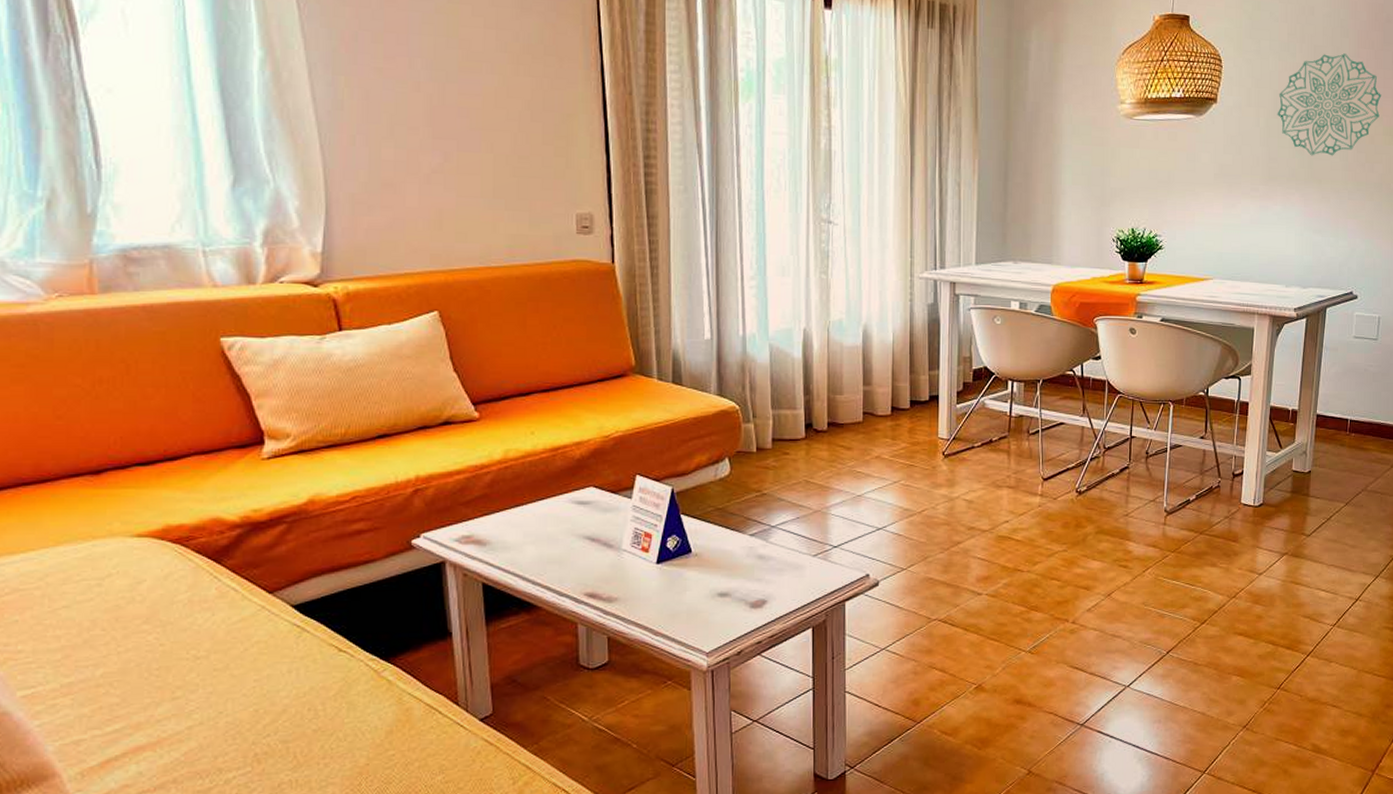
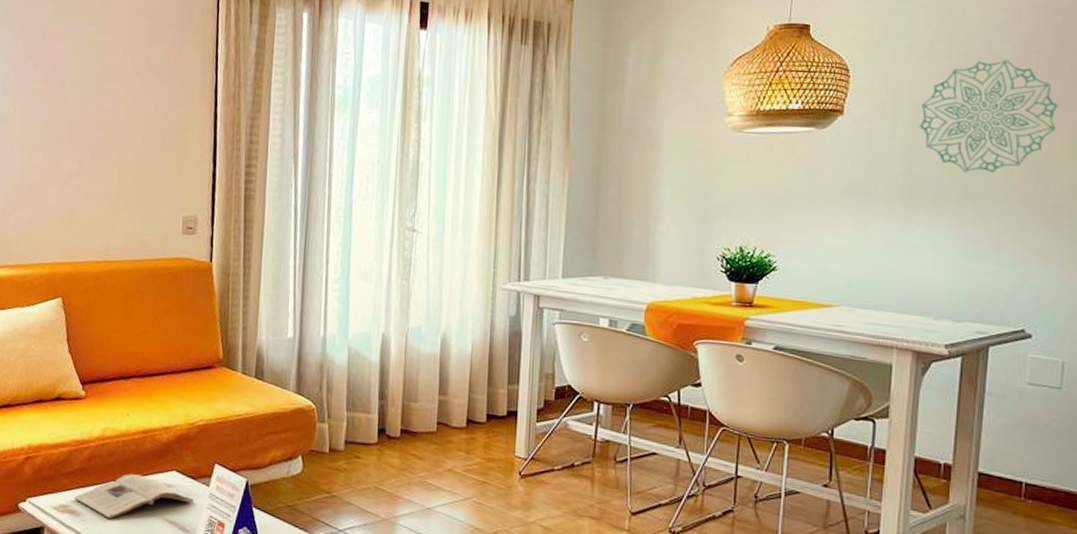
magazine: none [477,495,616,545] -> present [74,474,194,520]

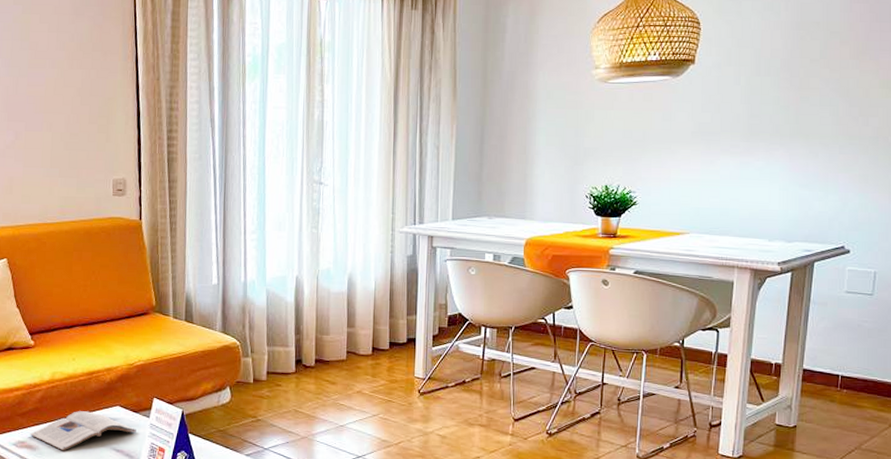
wall decoration: present [919,60,1058,173] -> none [759,9,878,112]

